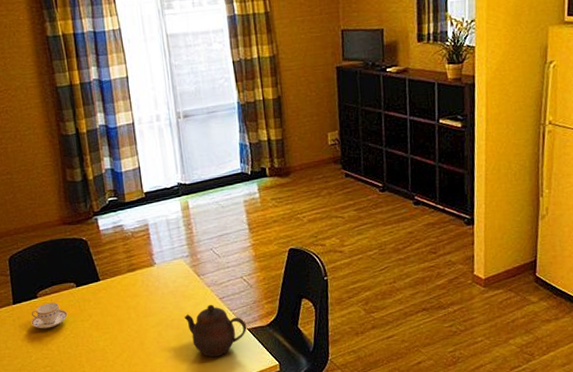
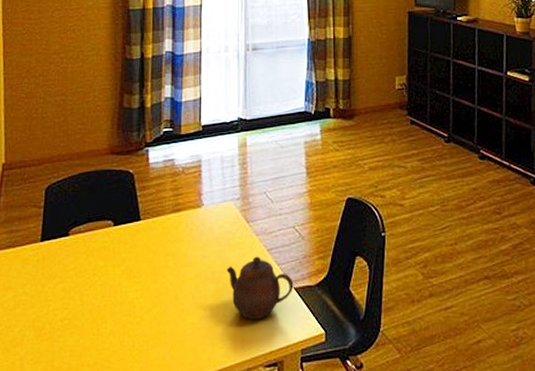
teacup: present [31,302,68,329] -> none [56,242,99,273]

